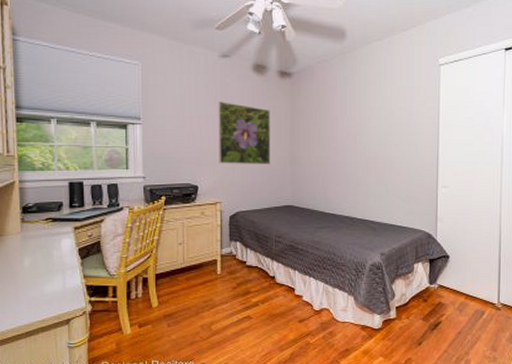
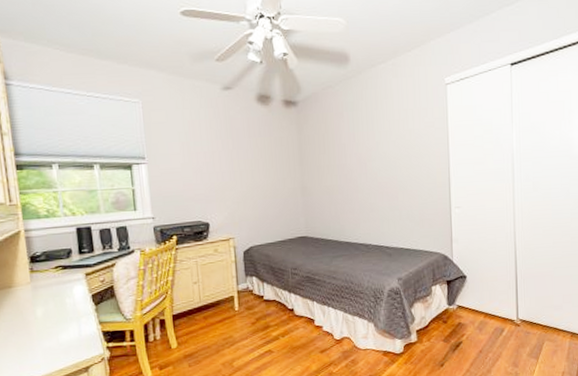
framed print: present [218,102,271,165] -> none [223,135,281,199]

